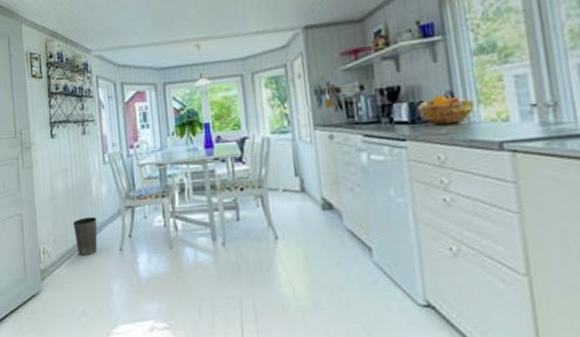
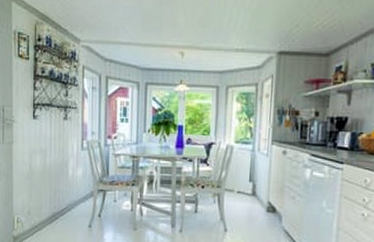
waste basket: present [72,217,98,256] -> none [47,195,70,229]

